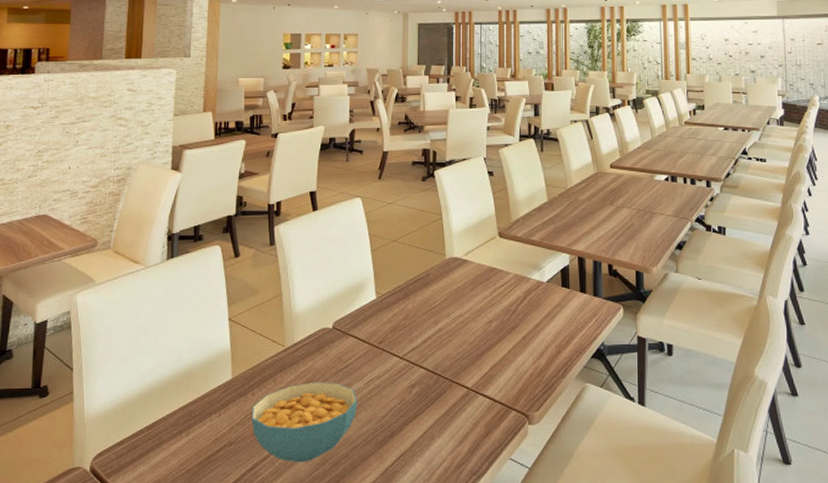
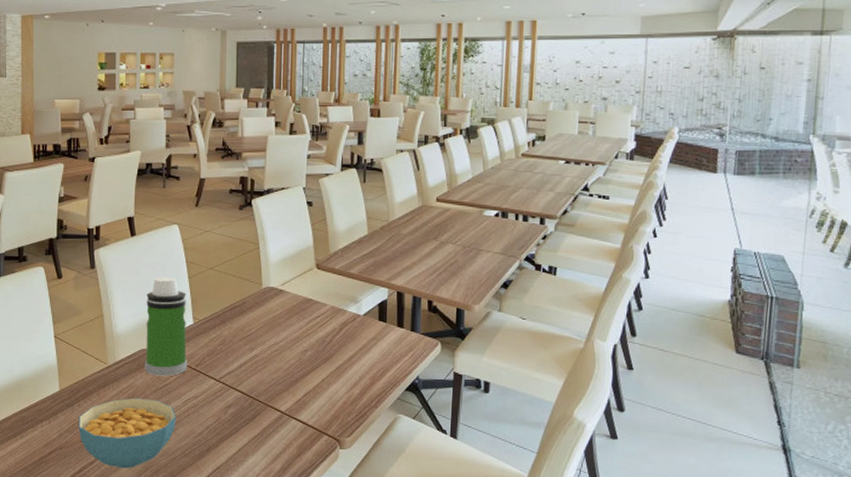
water bottle: none [325,251,370,357] -> present [145,276,188,377]

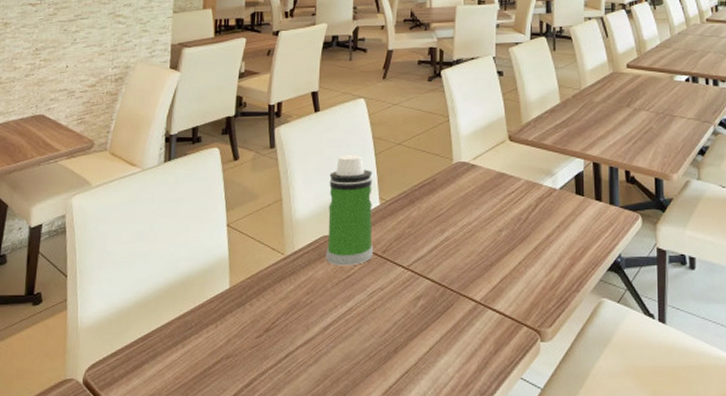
cereal bowl: present [78,397,176,469] -> none [249,292,360,378]

